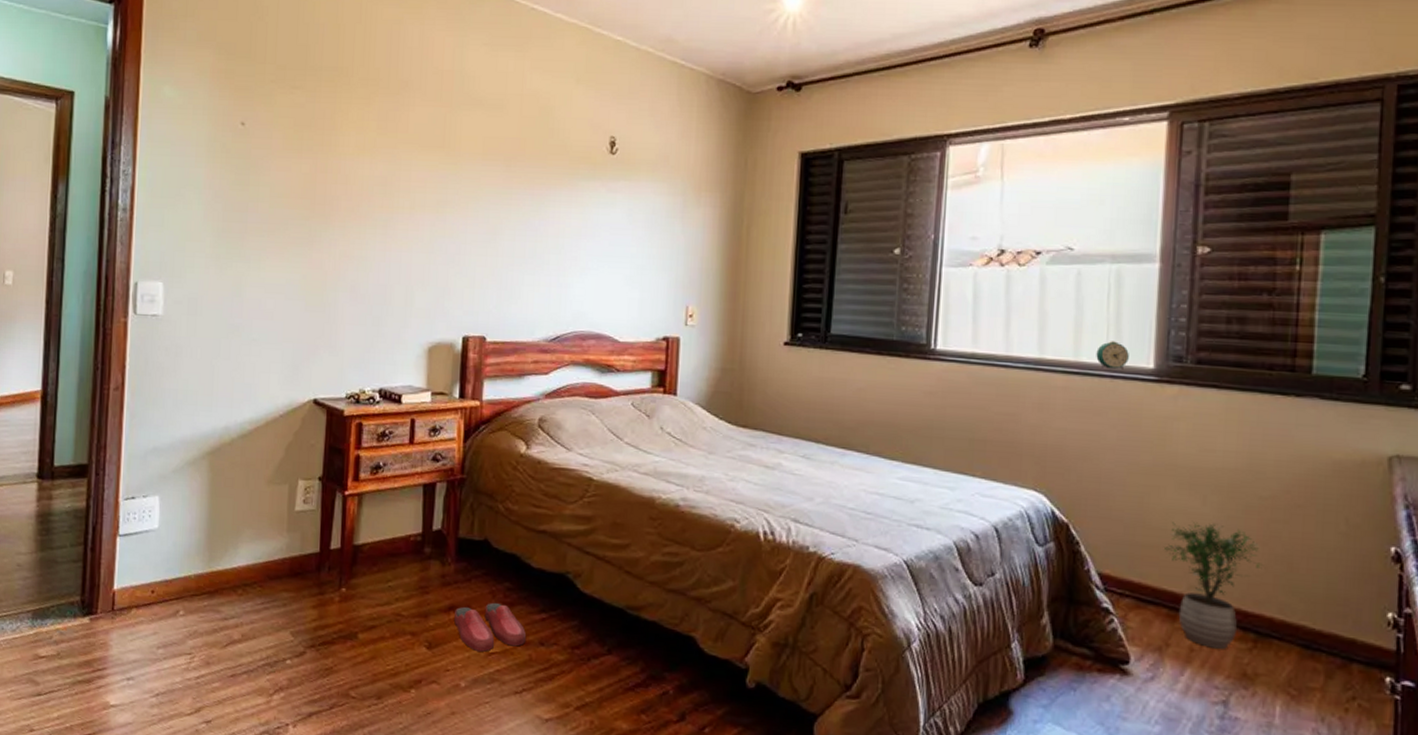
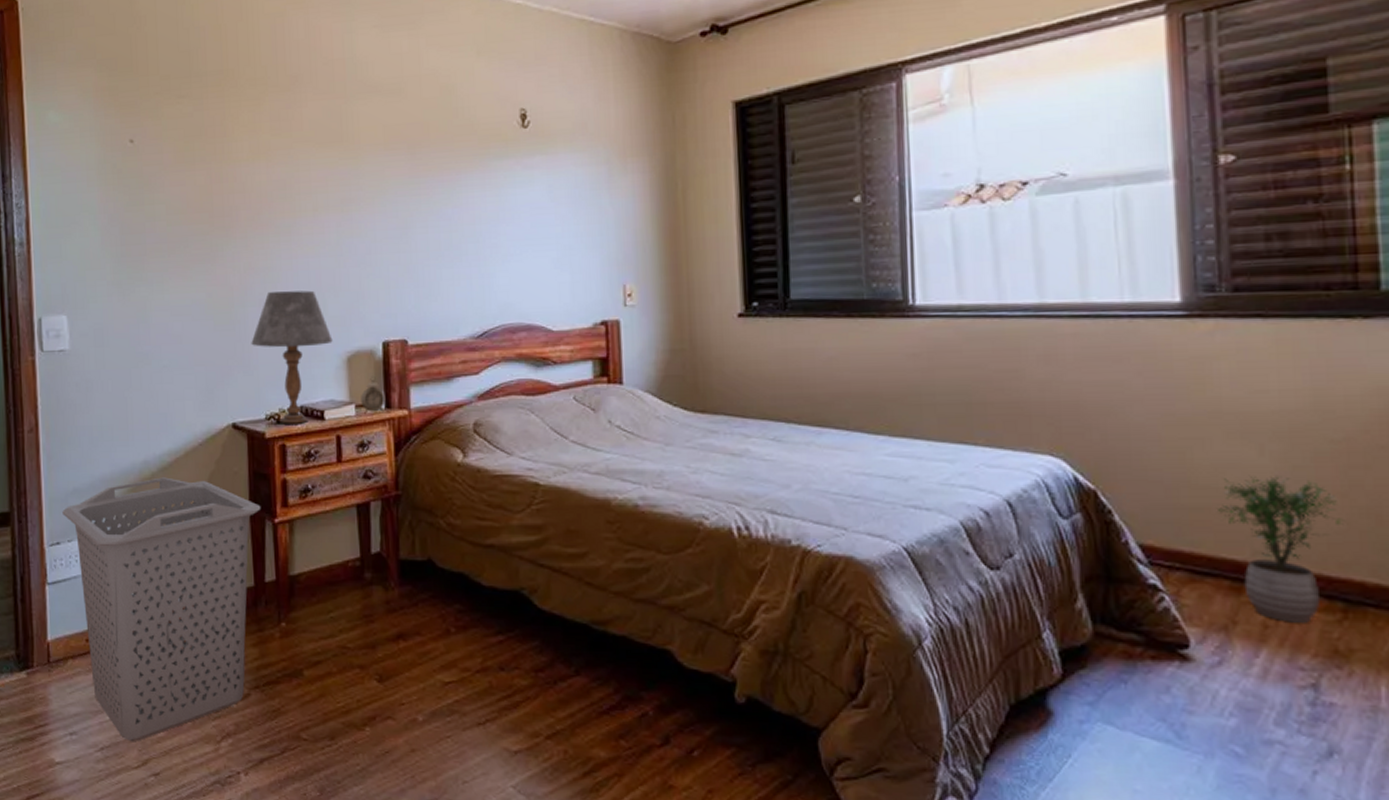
laundry basket: none [140,443,334,690] -> present [62,477,261,742]
table lamp: none [339,280,417,405] -> present [251,290,333,424]
alarm clock: none [437,367,460,401] -> present [361,375,386,414]
slippers: present [454,602,527,652] -> none [404,627,485,682]
alarm clock: present [1096,341,1129,370] -> none [1108,275,1149,308]

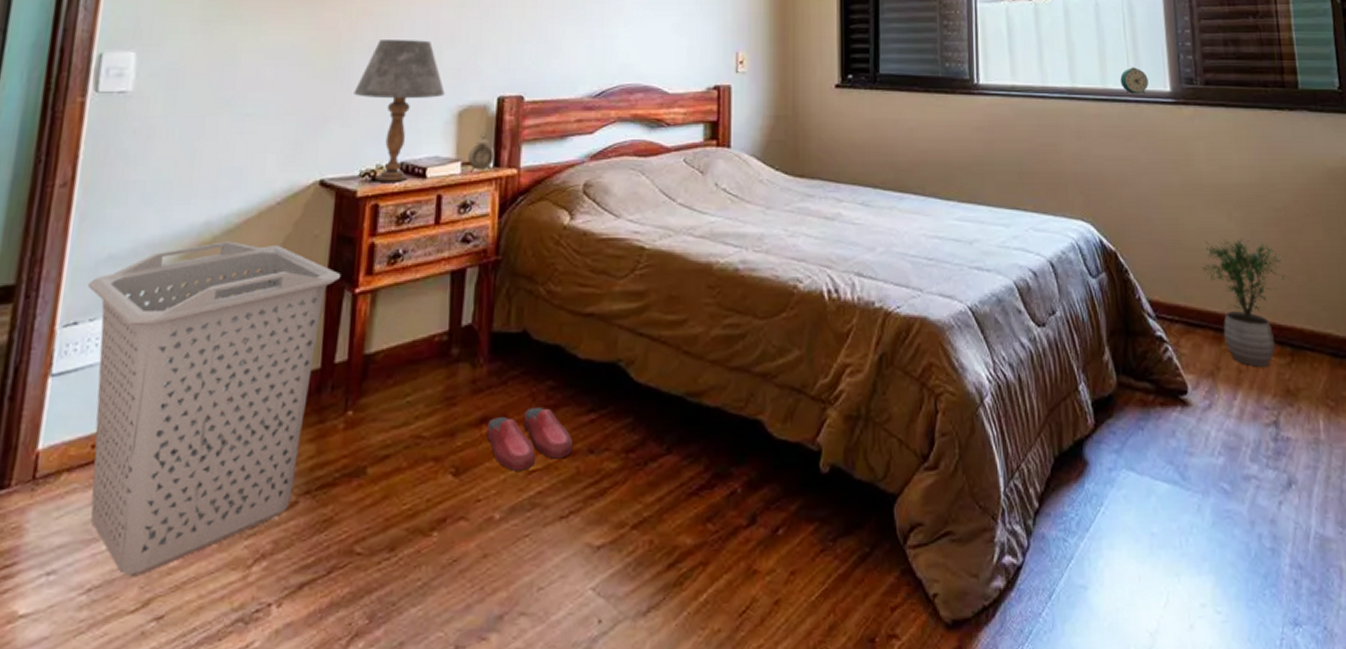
slippers: none [404,627,485,682] -> present [487,406,574,471]
alarm clock: none [1108,275,1149,308] -> present [1120,67,1149,94]

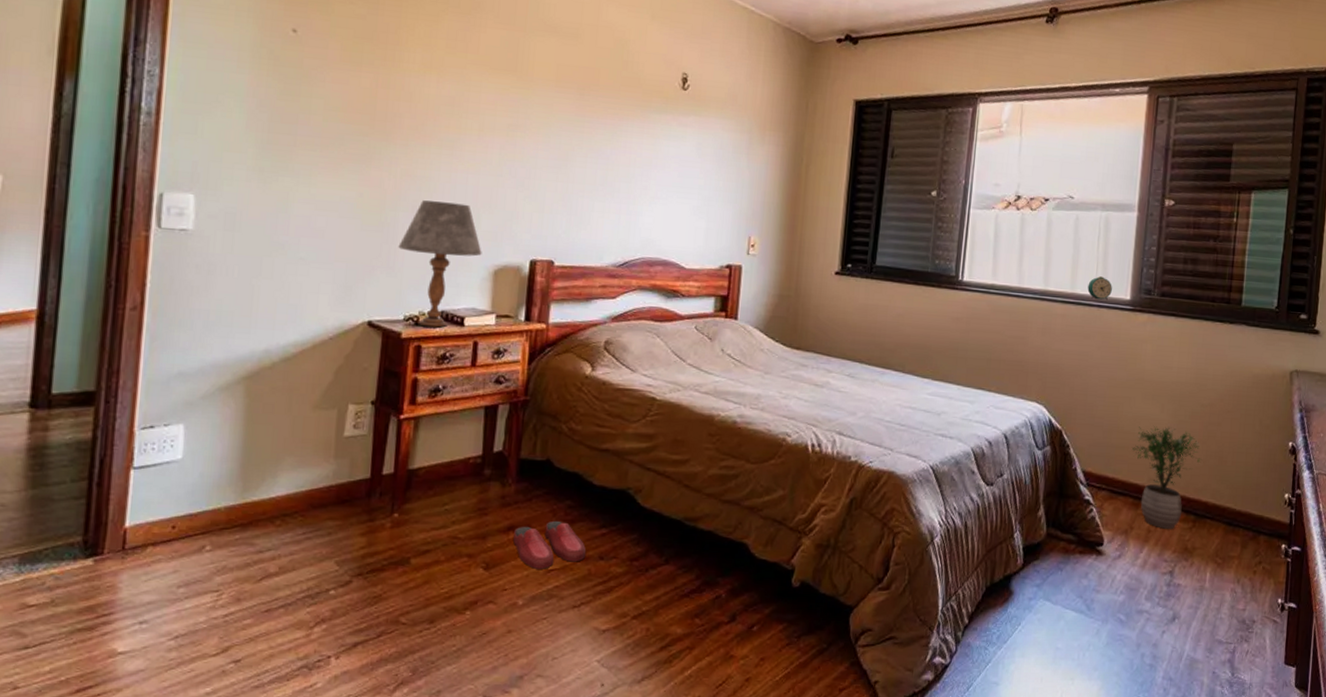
laundry basket: present [88,241,341,577] -> none [161,367,388,630]
alarm clock: present [468,132,495,172] -> none [502,290,526,324]

